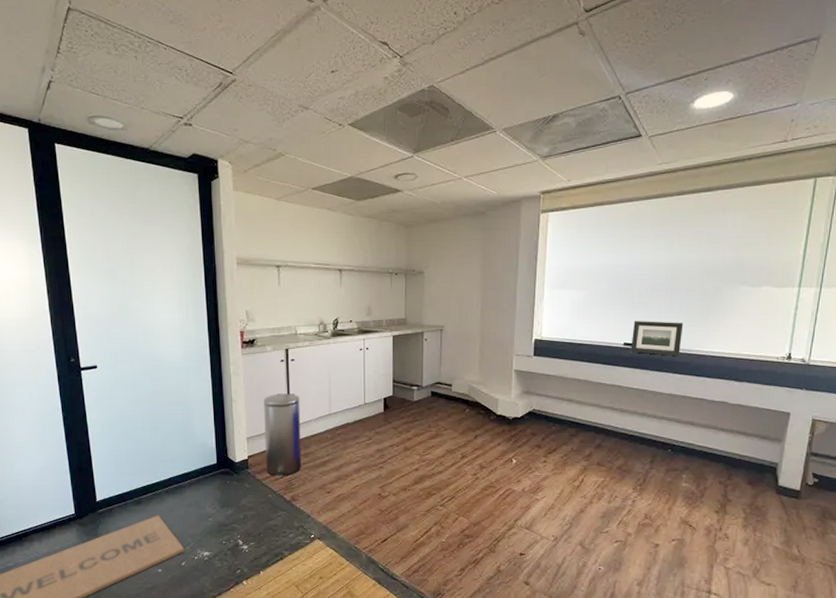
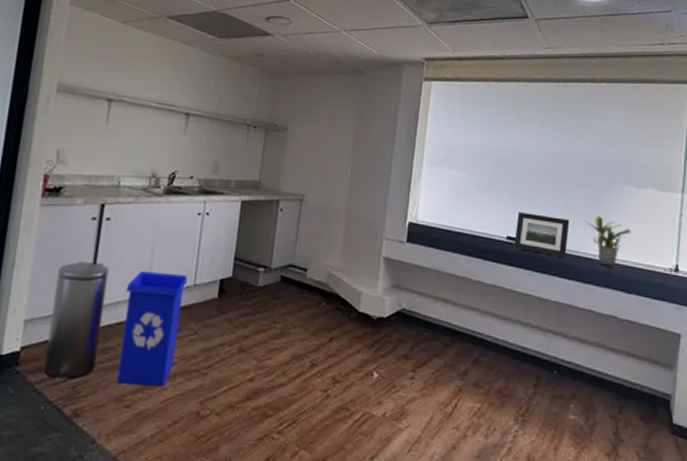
recycling bin: none [314,396,359,477] -> present [116,271,188,386]
potted plant: none [696,316,745,361] -> present [582,216,632,267]

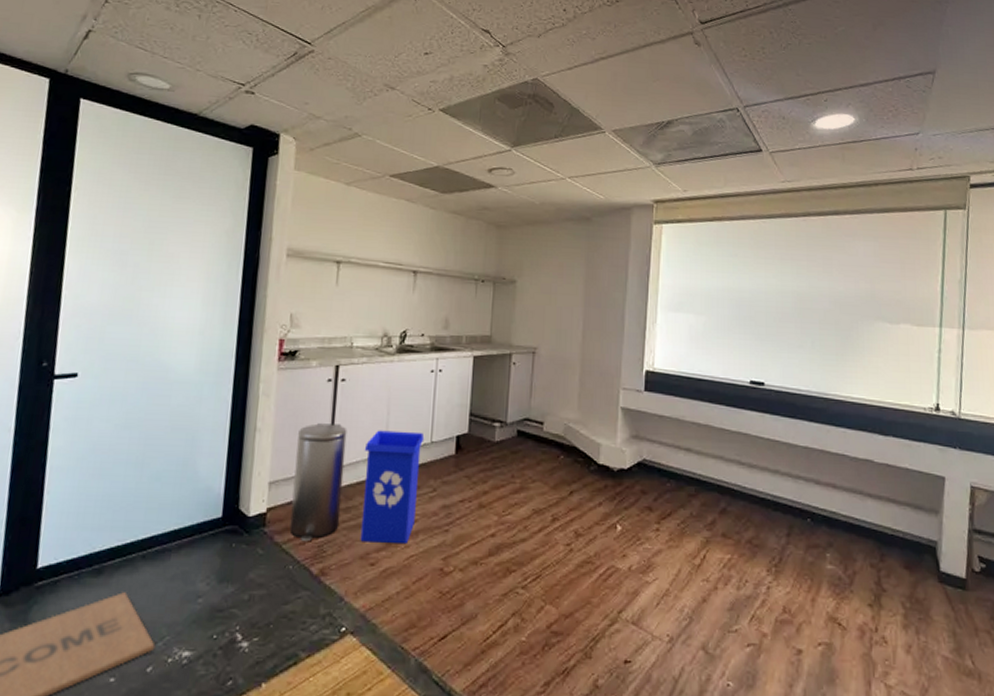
picture frame: present [514,212,570,258] -> none [758,355,817,401]
potted plant: present [582,216,632,267] -> none [831,355,885,409]

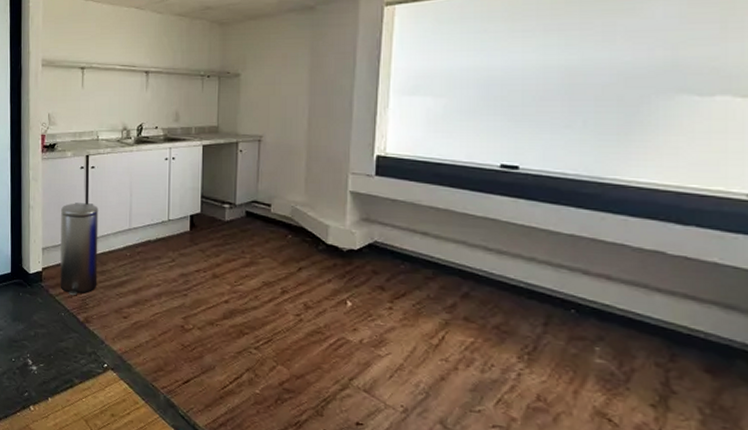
recycling bin: present [360,430,425,543] -> none [113,209,163,303]

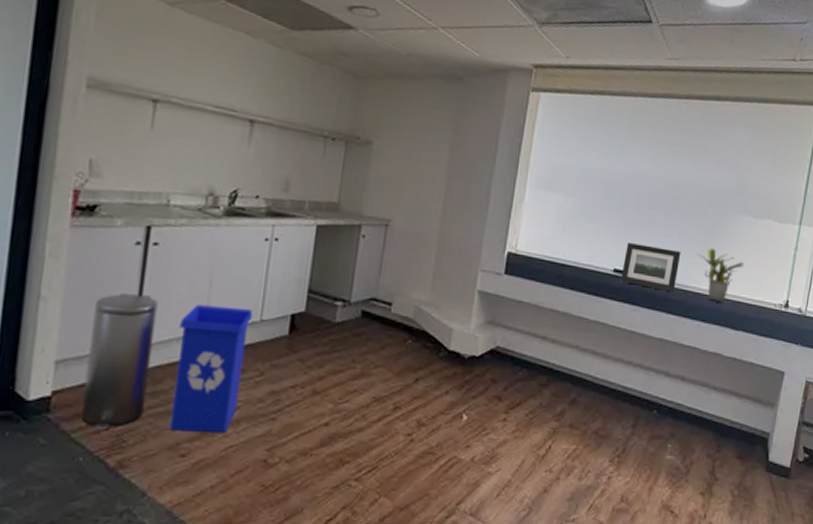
recycling bin: none [113,209,163,303] -> present [169,304,253,432]
picture frame: none [511,137,590,186] -> present [620,243,681,293]
potted plant: none [609,134,689,195] -> present [694,247,744,303]

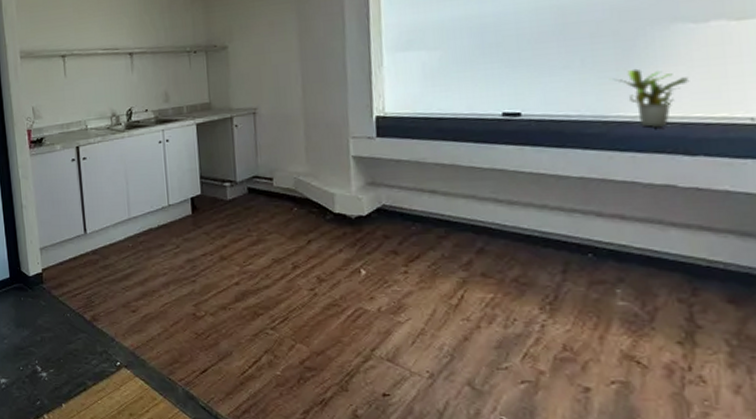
pedal bin: present [81,293,159,431] -> none [55,196,101,295]
recycling bin: present [169,304,253,432] -> none [111,197,165,293]
picture frame: present [620,243,681,293] -> none [513,79,591,127]

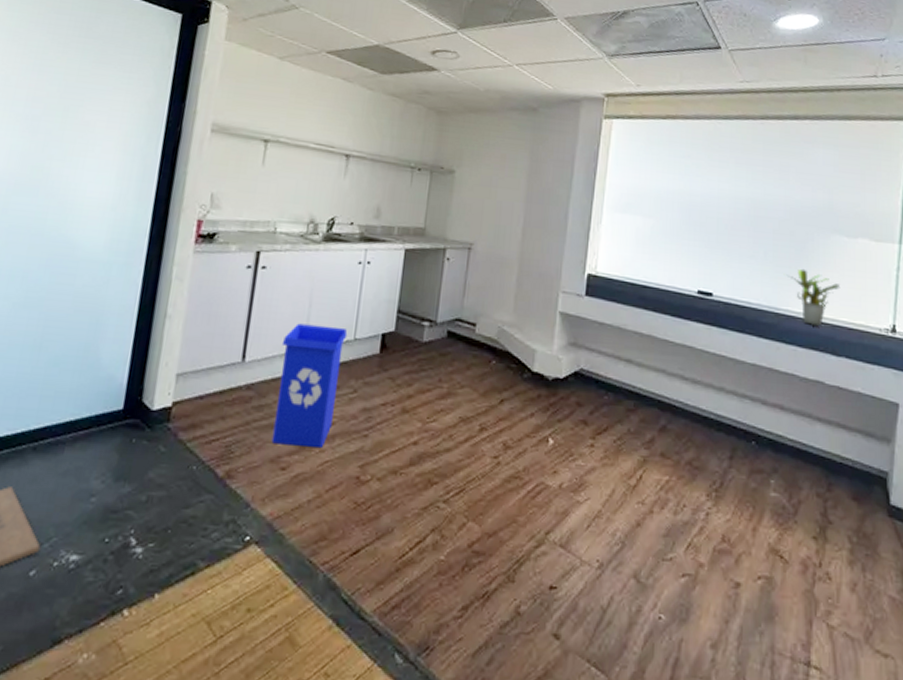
recycling bin: none [111,197,165,293] -> present [271,323,348,447]

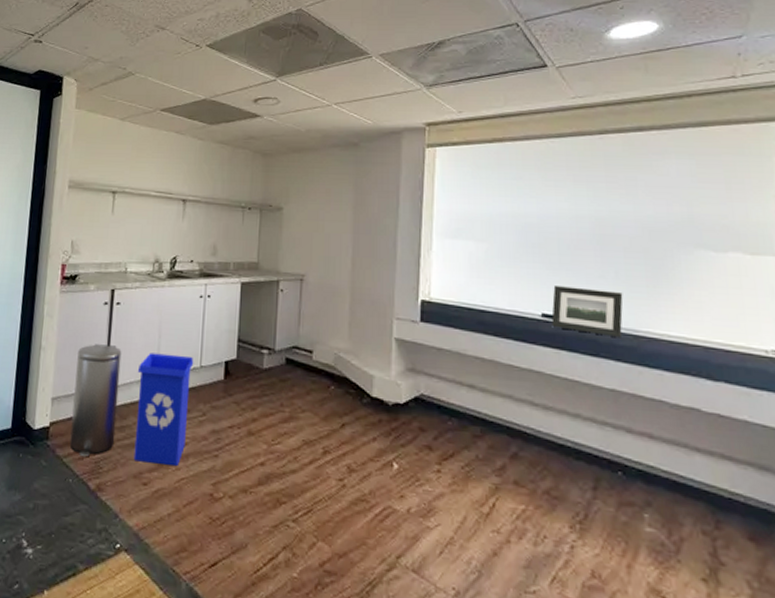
pedal bin: none [196,312,265,441] -> present [70,344,122,458]
picture frame: none [706,264,769,316] -> present [551,286,624,339]
potted plant: present [783,268,841,327] -> none [640,287,712,349]

